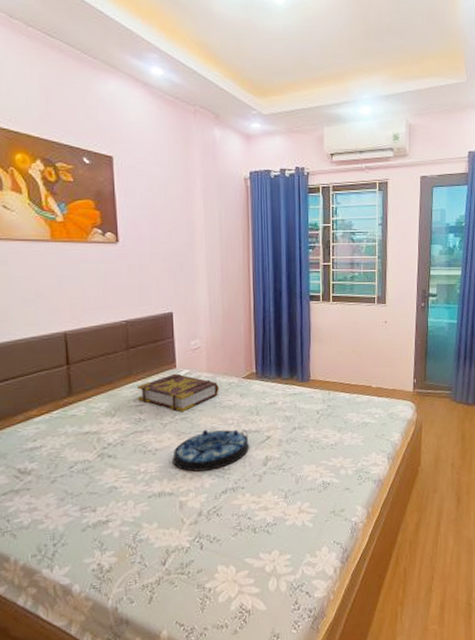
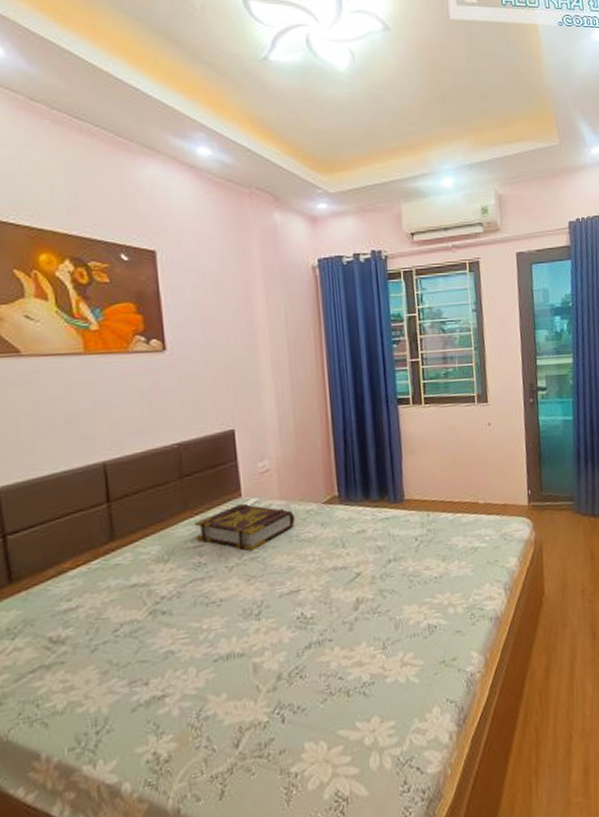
serving tray: present [173,429,249,472] -> none [242,567,336,625]

